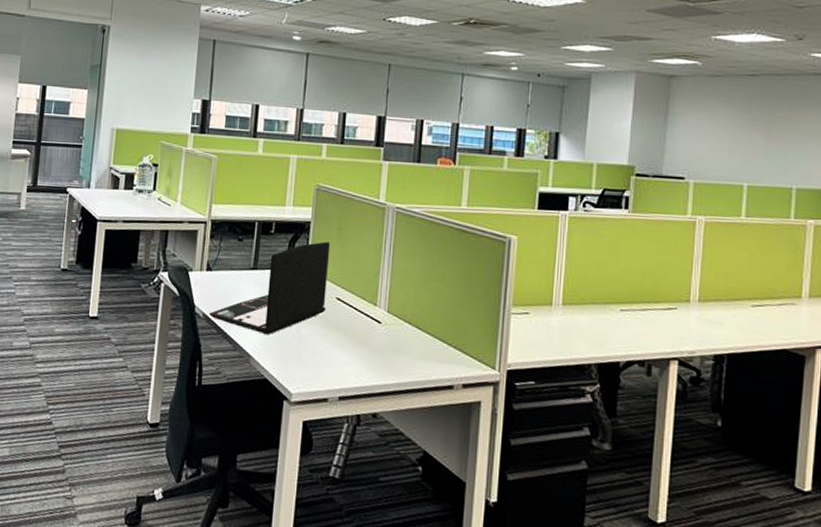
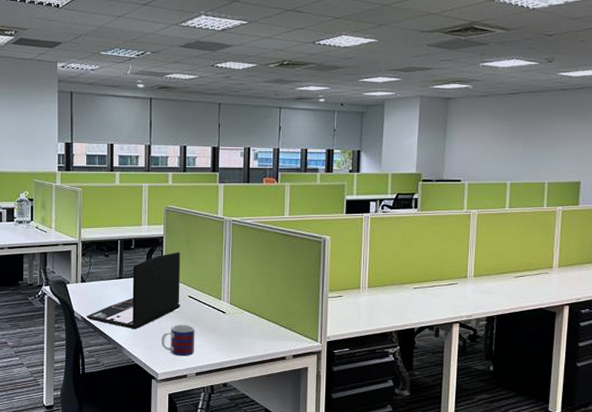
mug: none [299,332,342,375] -> present [162,324,195,356]

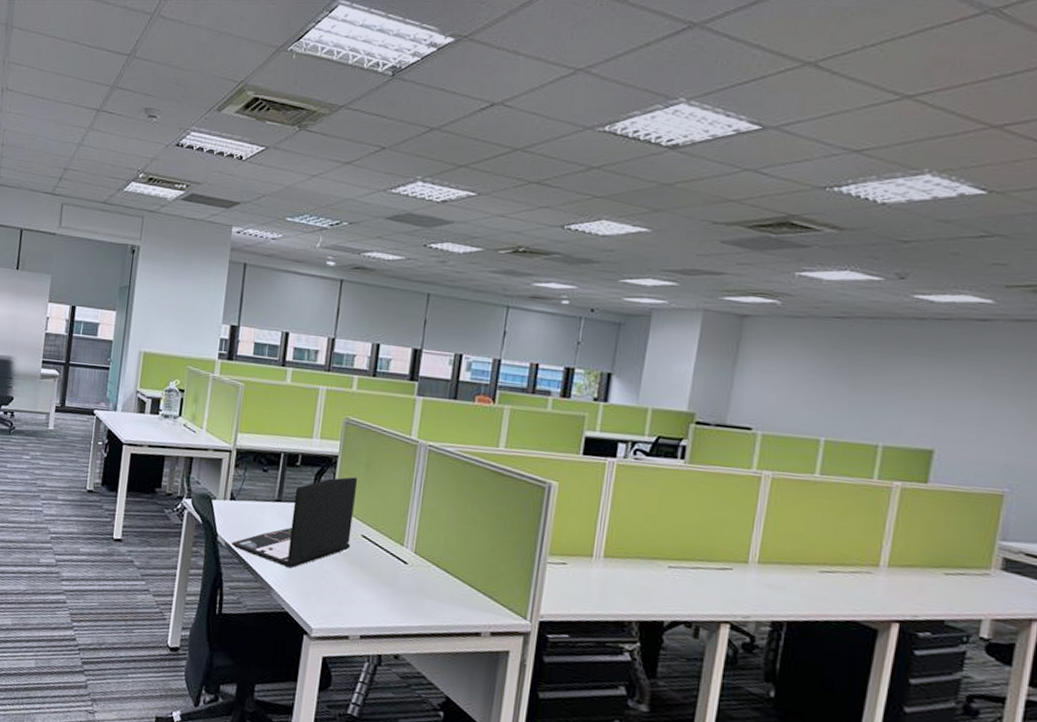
mug: present [162,324,195,356] -> none [321,569,366,612]

